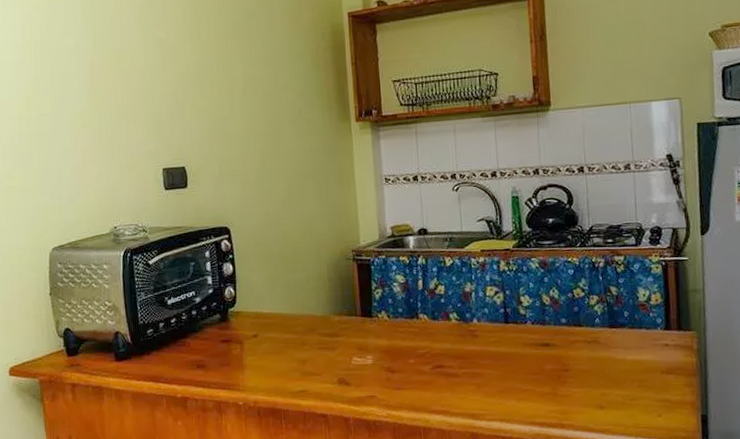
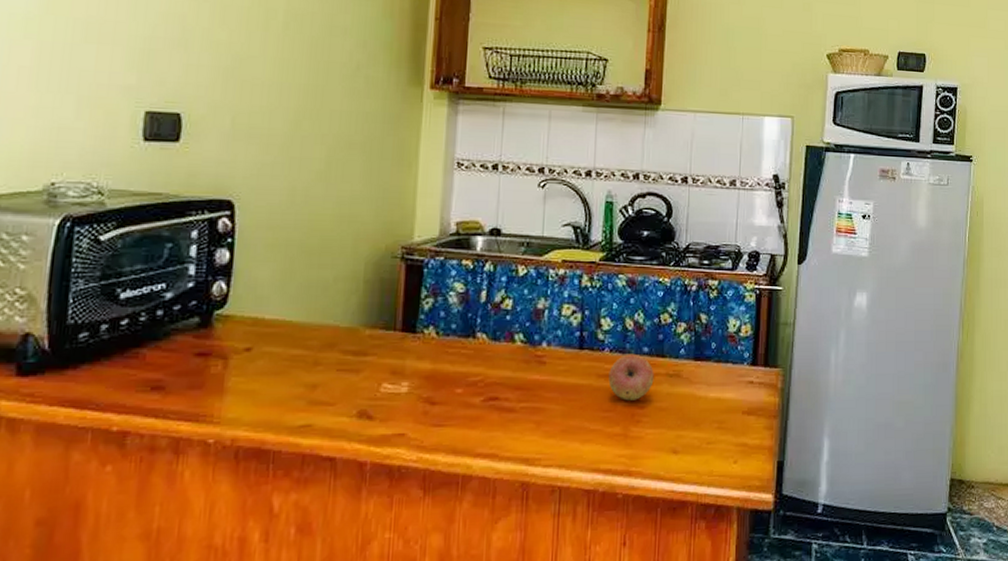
fruit: none [533,324,574,365] -> present [608,353,654,401]

